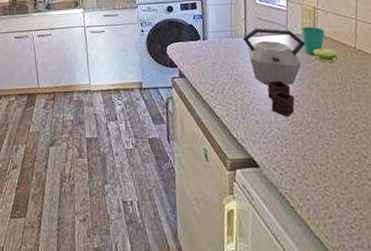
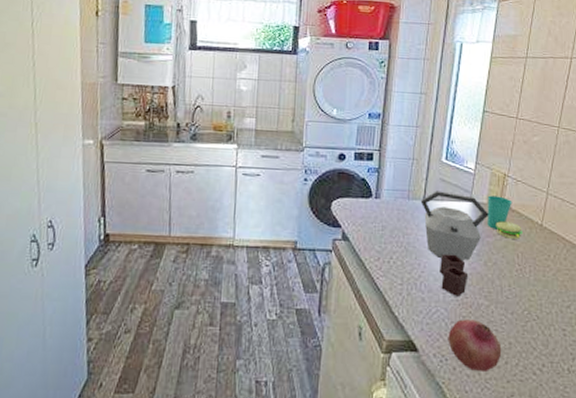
fruit: none [284,136,336,182] -> present [448,319,502,373]

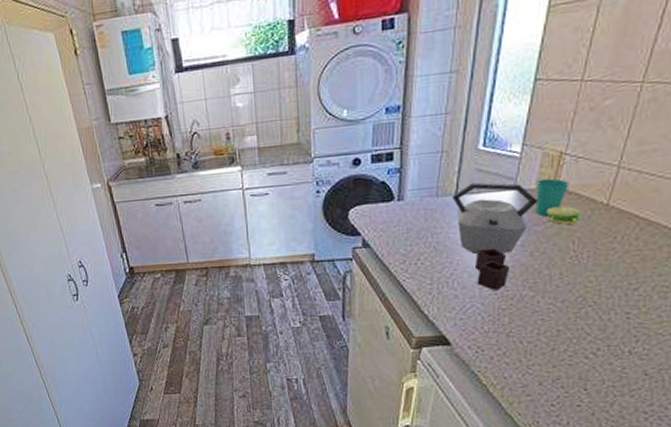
fruit: present [448,319,502,373] -> none [484,311,548,360]

